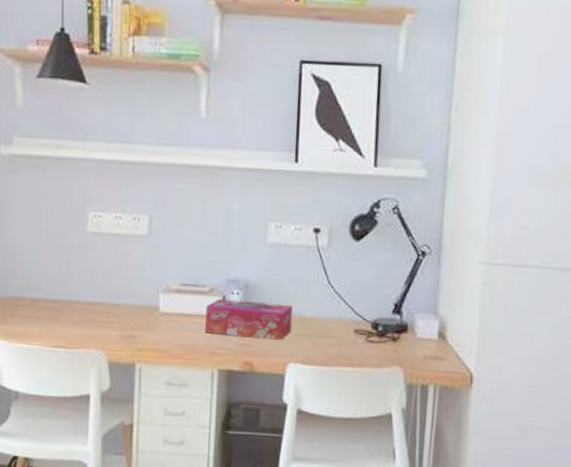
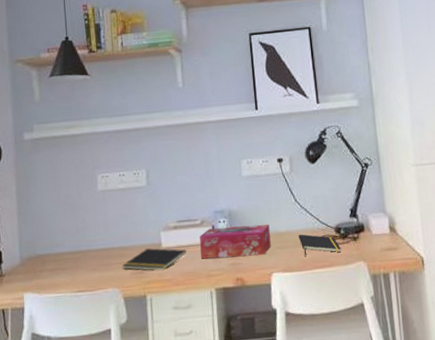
notepad: none [110,310,188,338] -> present [122,248,187,271]
notepad: none [325,323,376,353] -> present [298,234,341,257]

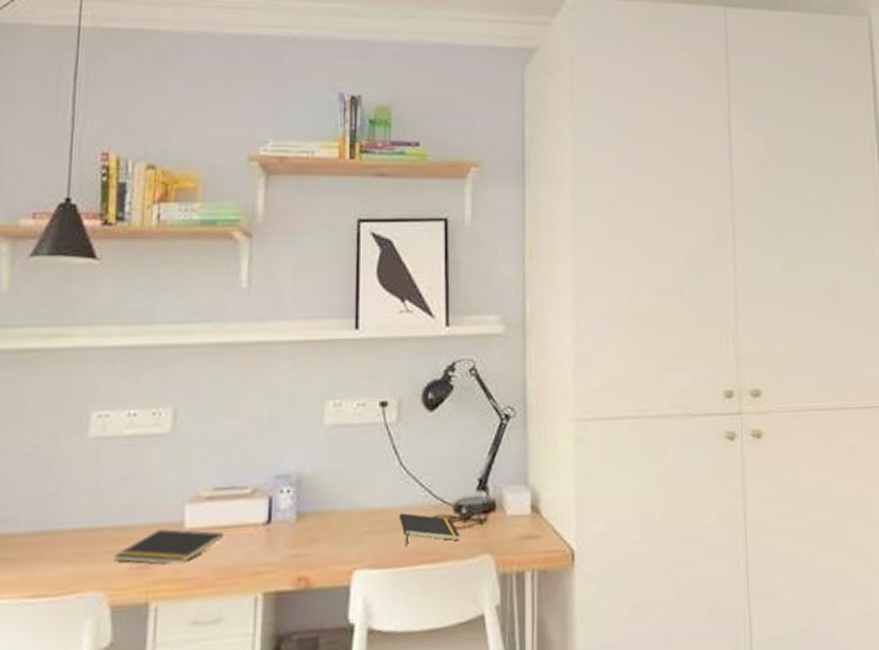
tissue box: present [200,224,271,259] -> none [246,496,357,548]

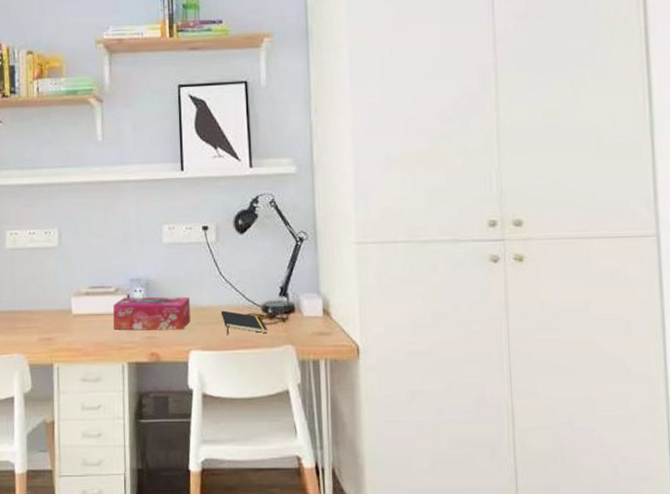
notepad: present [114,529,224,565] -> none [29,314,98,338]
tissue box: none [246,496,357,548] -> present [113,297,191,331]

